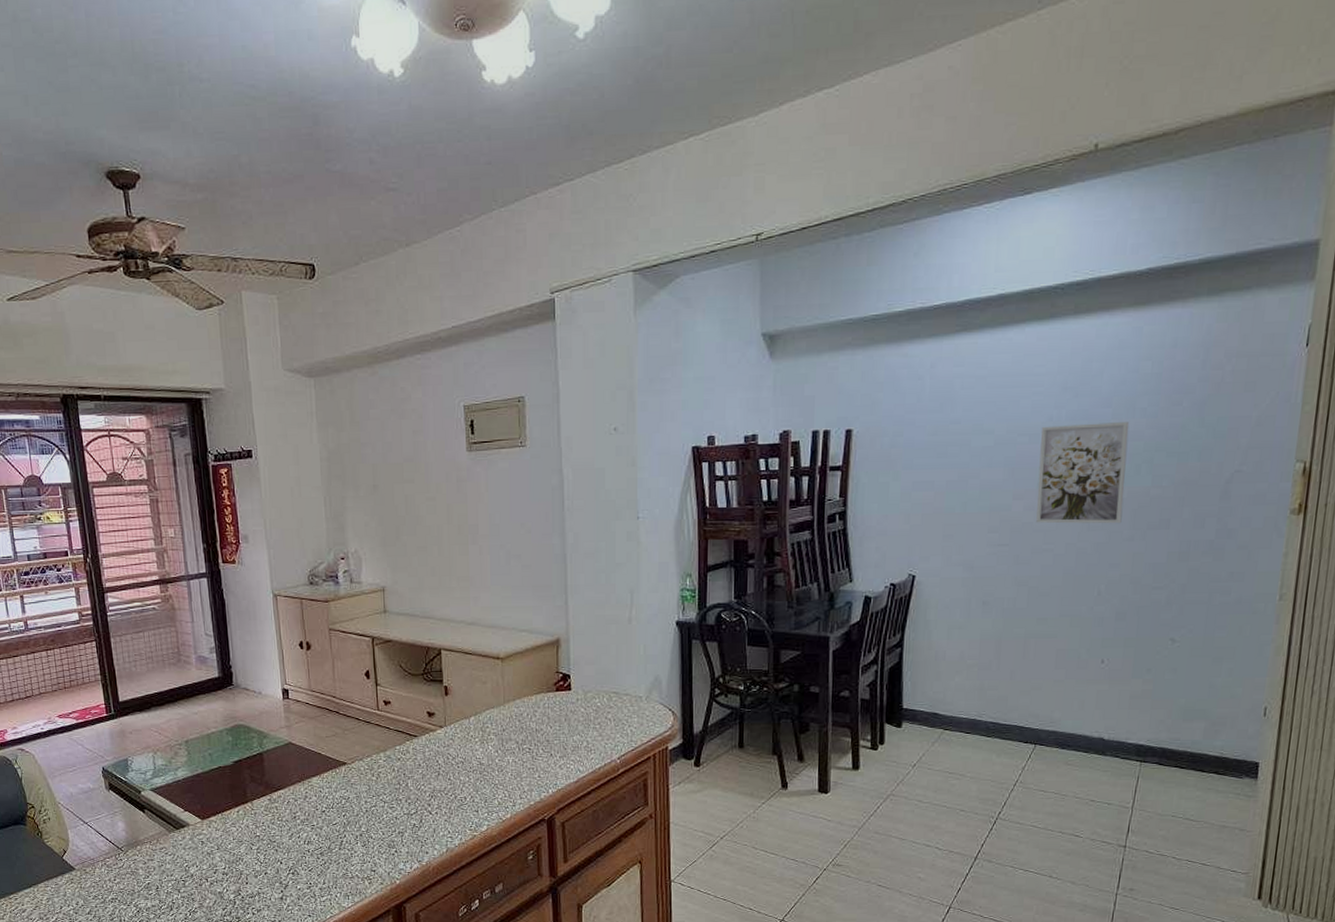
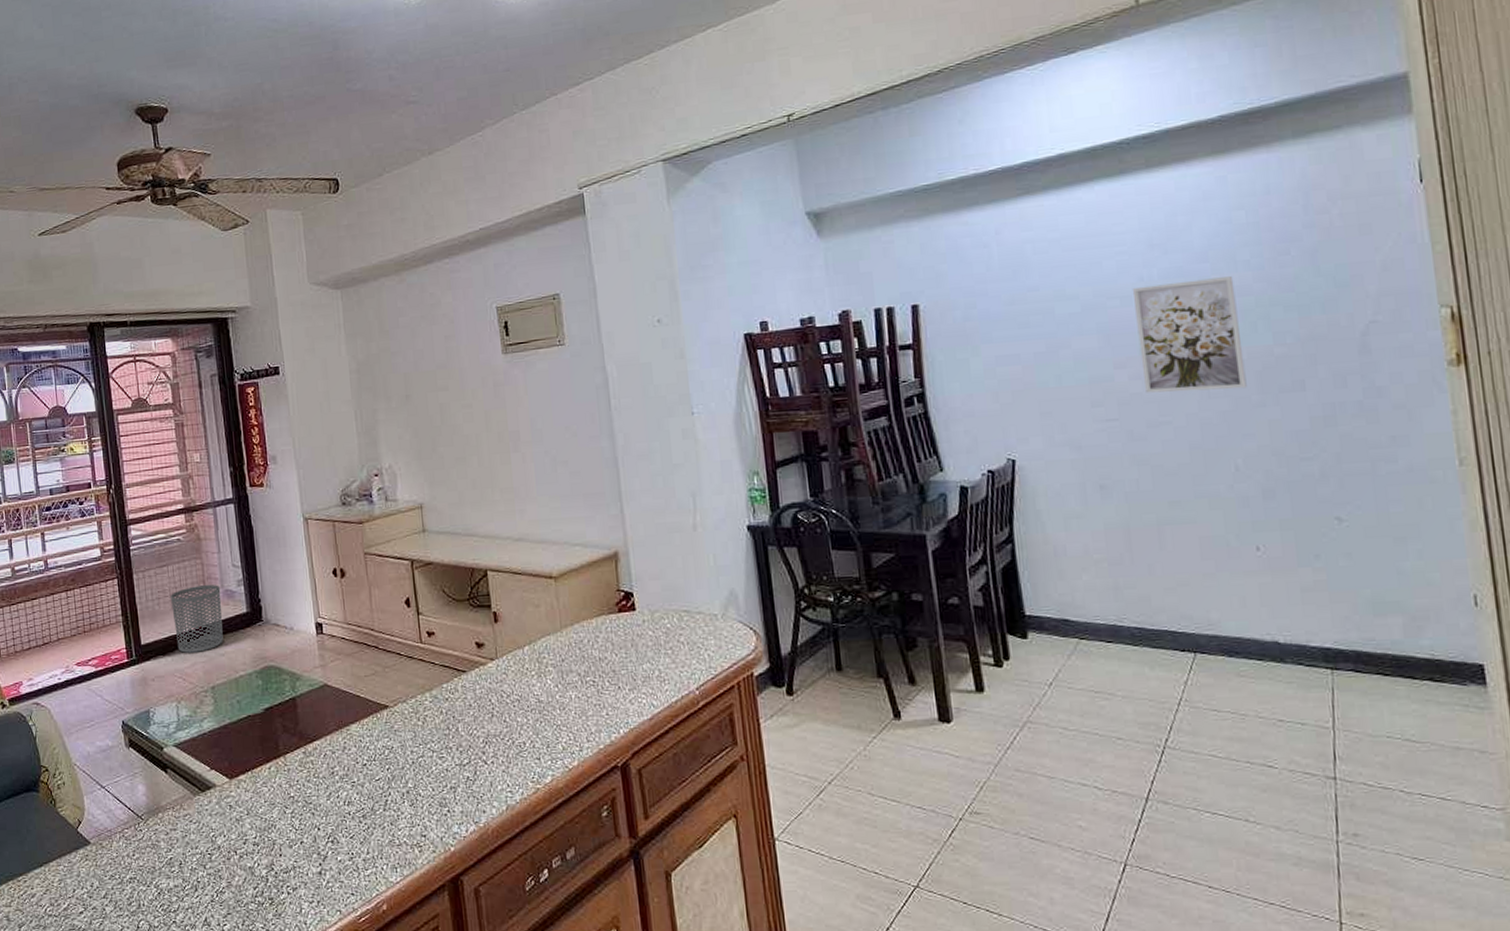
waste bin: none [147,651,197,710] -> present [171,585,223,653]

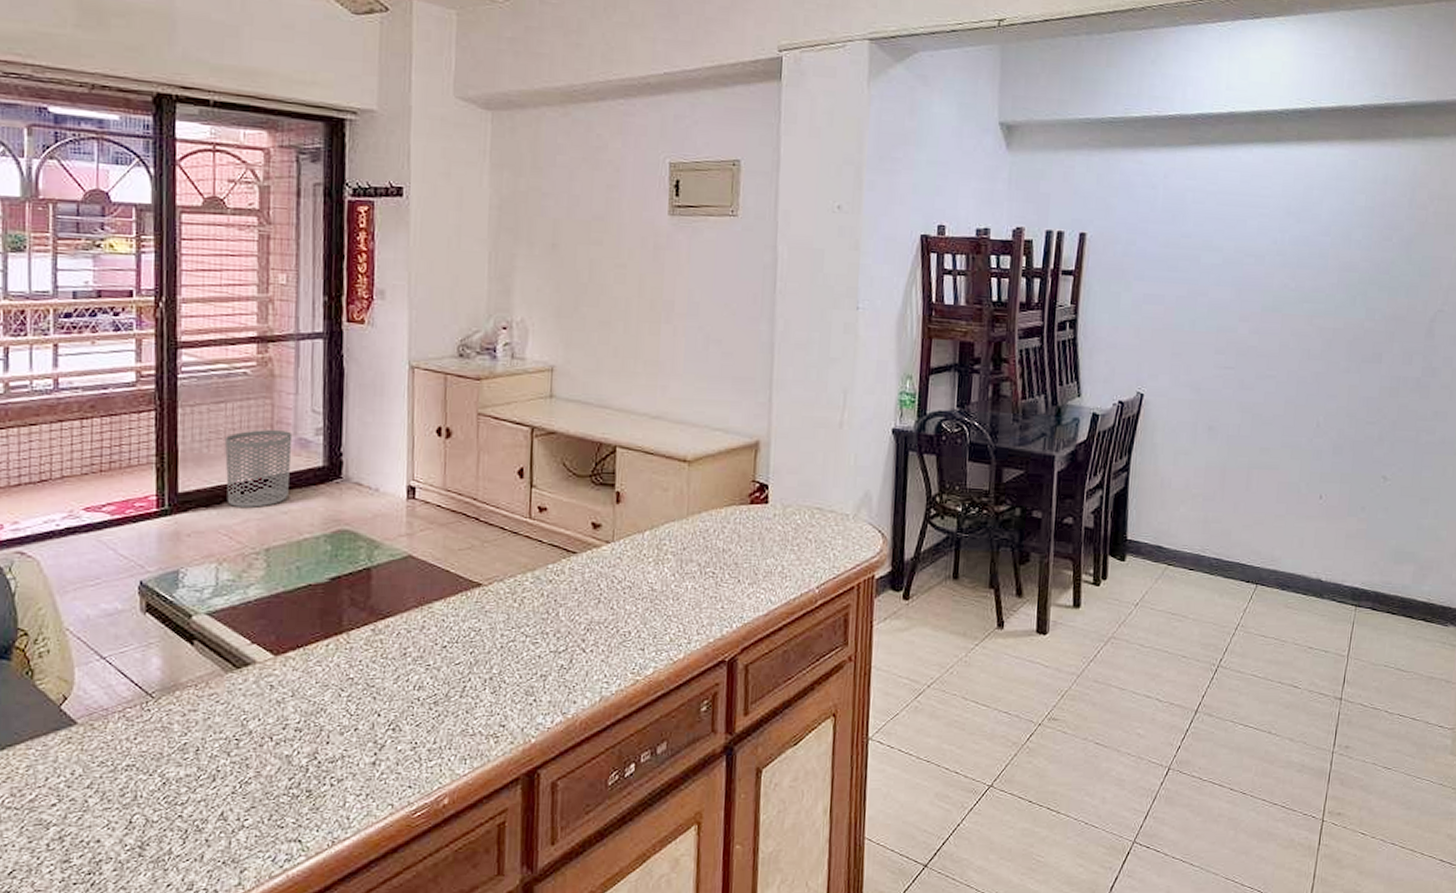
wall art: present [1132,276,1247,393] -> none [1260,249,1346,355]

